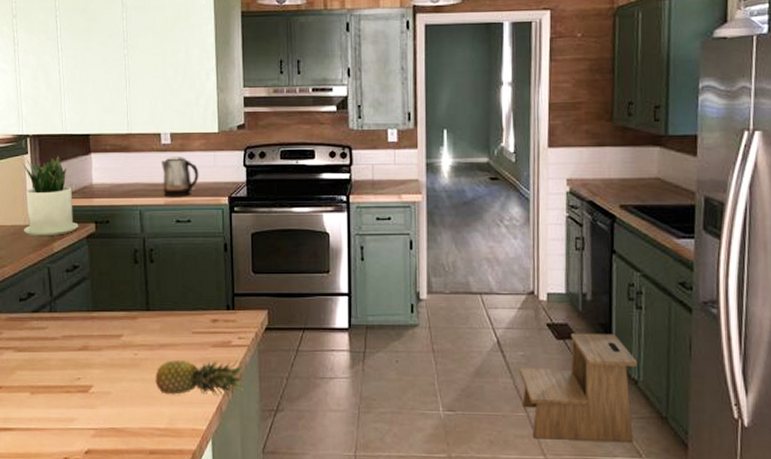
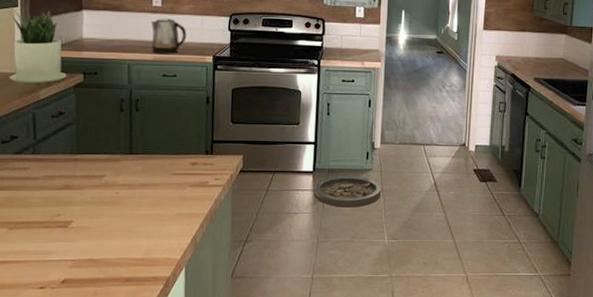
fruit: present [155,360,245,398] -> none [134,198,220,231]
pet bowl: none [351,333,432,372] -> present [314,176,382,208]
step stool: present [519,333,637,443] -> none [449,177,539,262]

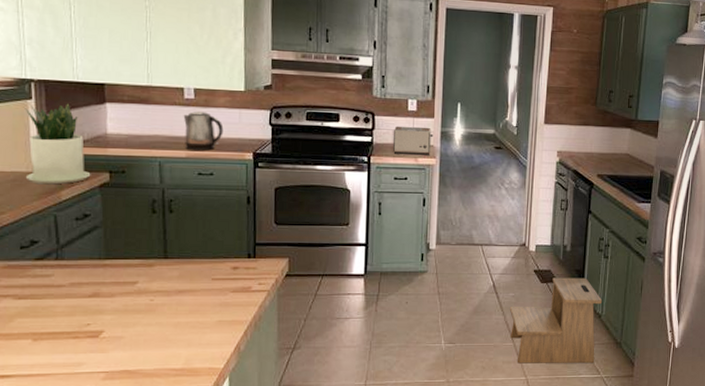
pet bowl: present [314,176,382,208] -> none [365,279,438,312]
toaster: none [341,31,379,60] -> present [393,126,434,156]
step stool: none [449,177,539,262] -> present [509,277,602,364]

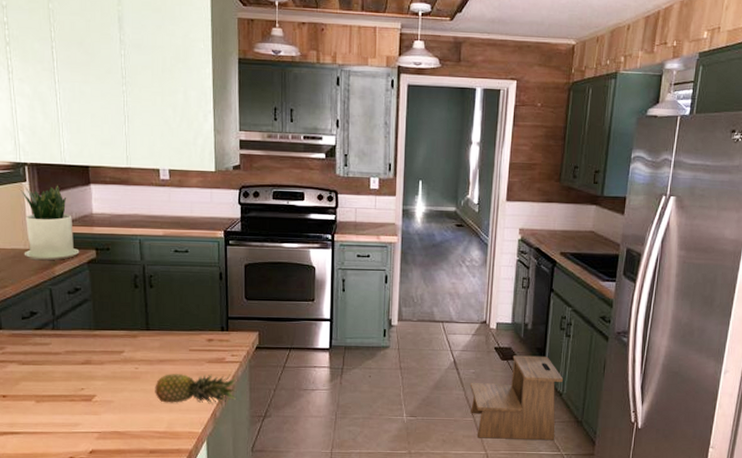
fruit: none [172,304,264,338] -> present [155,374,237,406]
kettle: present [183,111,224,152] -> none [159,192,197,230]
toaster: present [393,126,434,156] -> none [355,204,395,234]

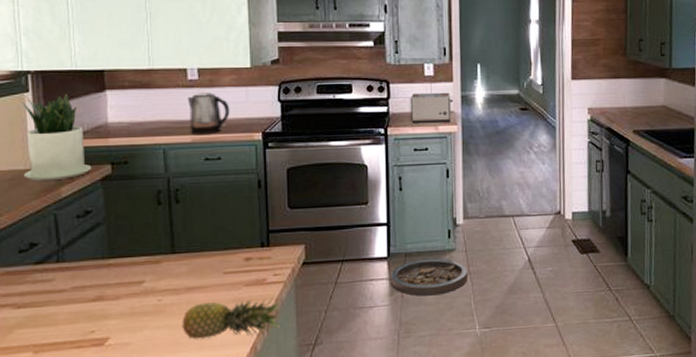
kettle: none [159,192,197,230] -> present [187,93,230,136]
pet bowl: none [331,353,400,385] -> present [390,258,468,296]
toaster: none [355,204,395,234] -> present [410,92,453,124]
step stool: present [469,355,563,441] -> none [548,245,649,346]

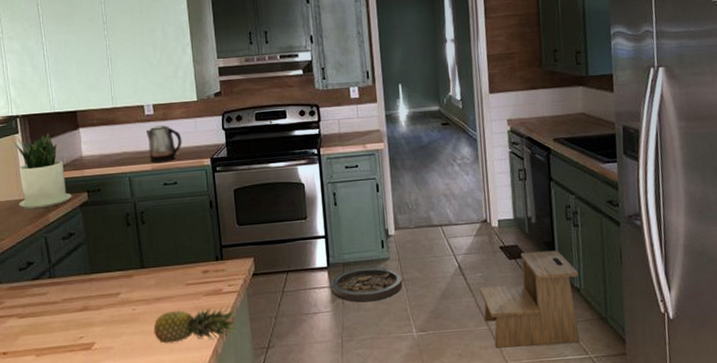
toaster: present [410,92,453,124] -> none [338,112,379,144]
step stool: none [548,245,649,346] -> present [479,250,580,348]

